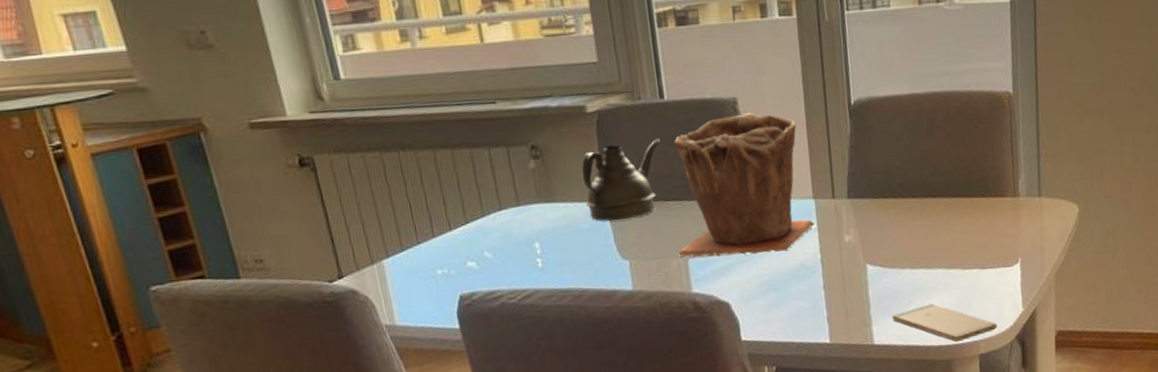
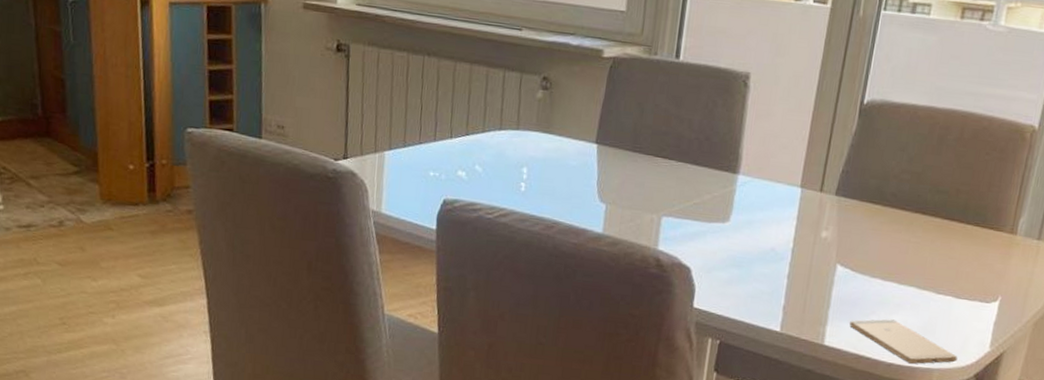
teapot: present [581,138,660,221] -> none [580,92,665,166]
plant pot: present [674,112,814,257] -> none [653,88,803,232]

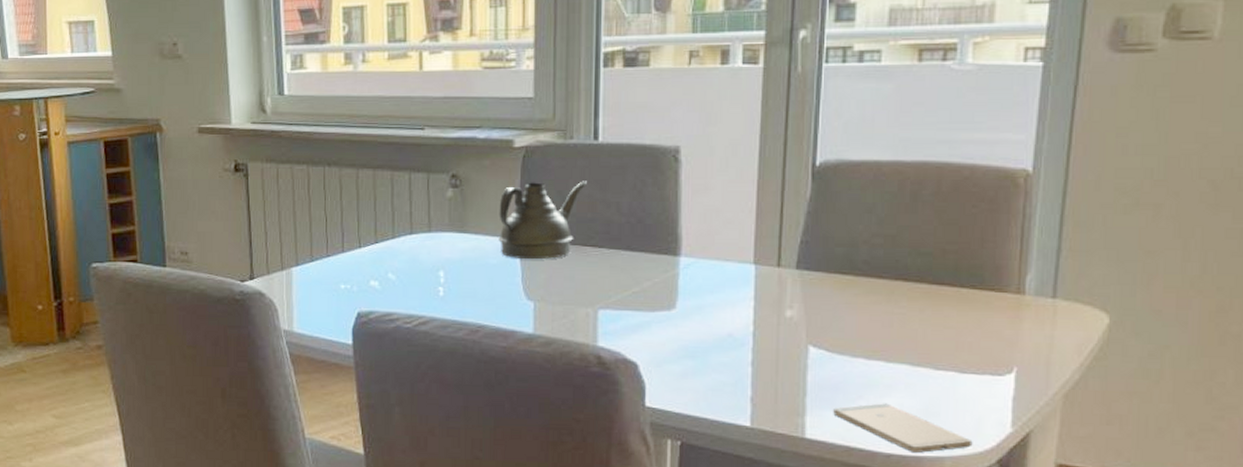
teapot: none [580,92,665,166] -> present [498,181,587,260]

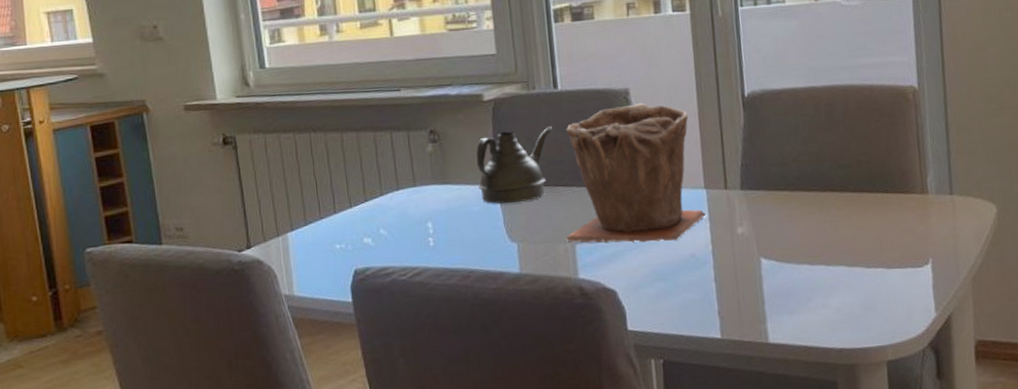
plant pot: none [587,163,751,318] -> present [565,102,706,243]
smartphone: present [833,403,973,454] -> none [789,303,907,346]

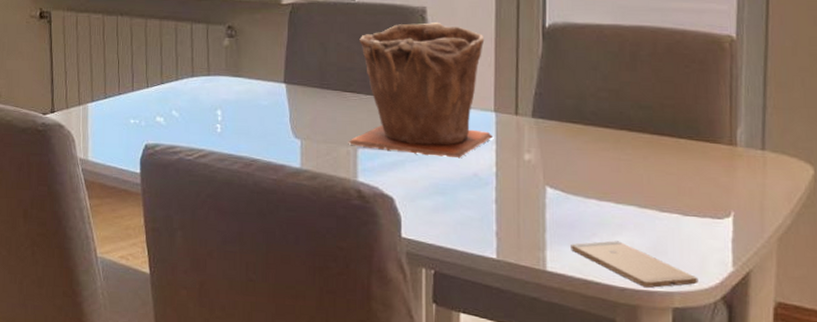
teapot: present [476,126,552,204] -> none [269,34,346,103]
smartphone: none [789,303,907,346] -> present [571,241,699,288]

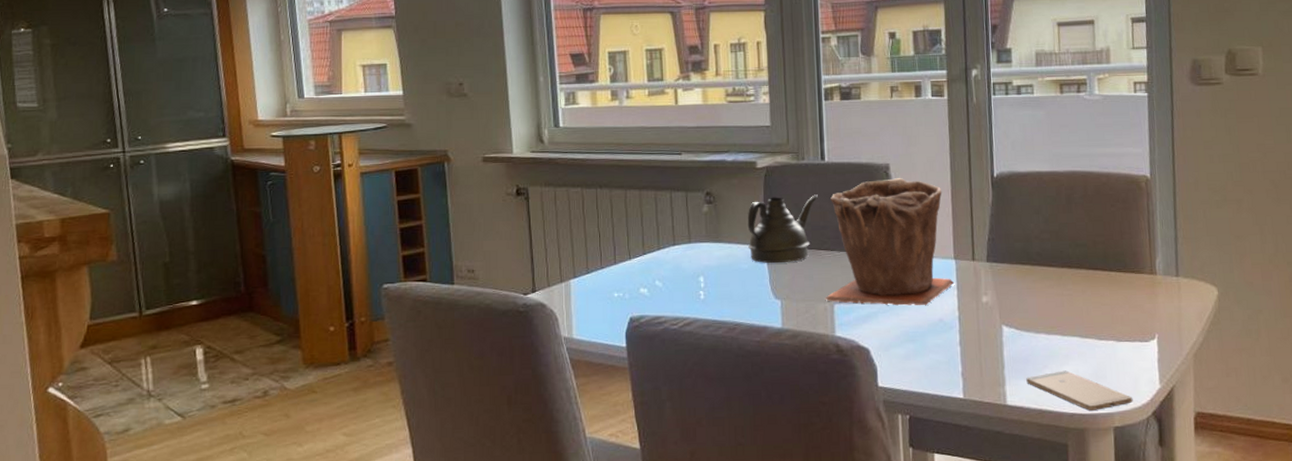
teapot: none [269,34,346,103] -> present [747,194,818,264]

